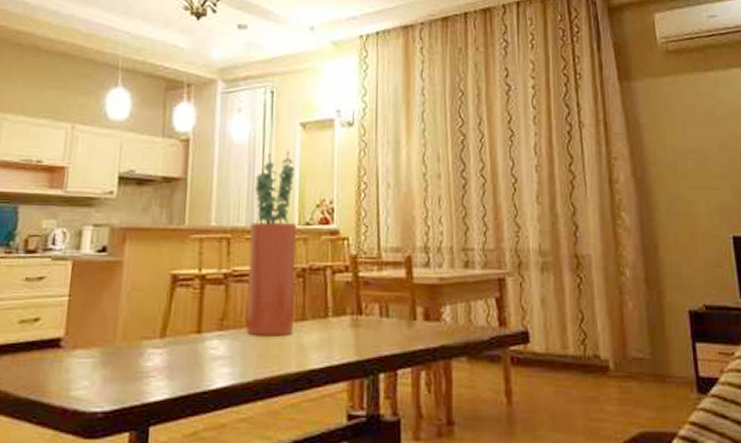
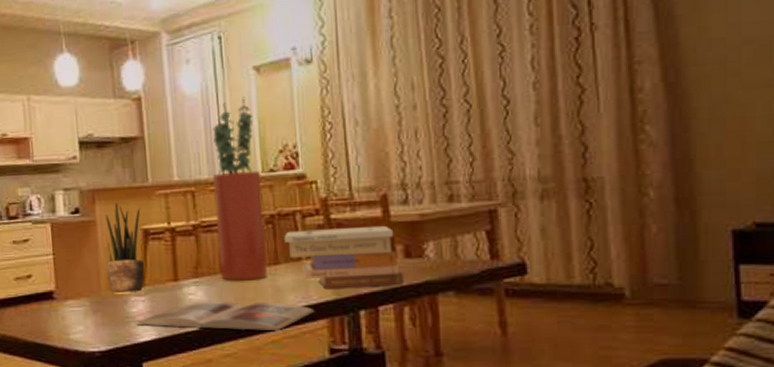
potted plant: none [125,244,173,344] -> present [105,202,145,293]
magazine: none [147,357,337,394] -> present [134,301,315,332]
books: none [313,286,422,350] -> present [284,225,404,290]

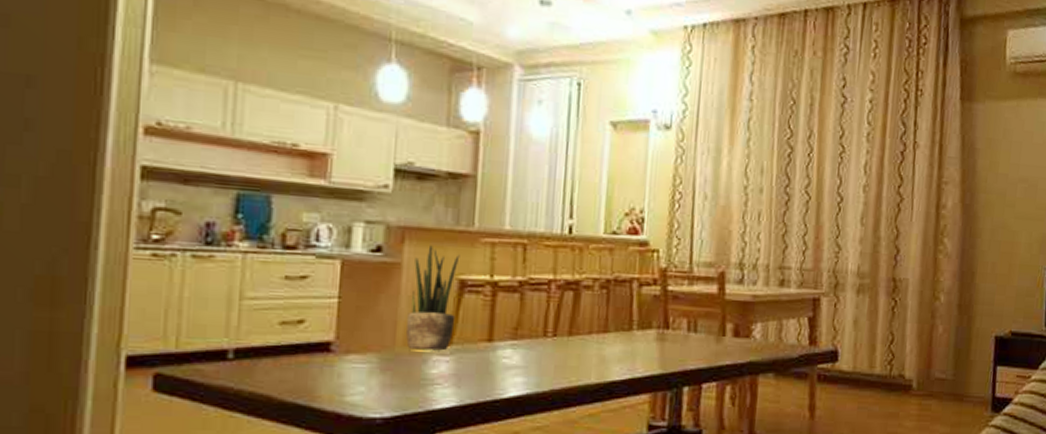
magazine: present [134,301,315,332] -> none [432,367,639,404]
vase: present [213,96,267,282] -> none [542,151,603,349]
books: present [284,225,404,290] -> none [617,298,730,364]

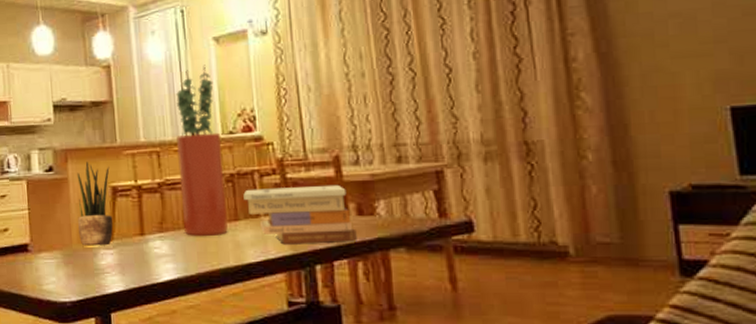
vase: none [542,151,603,349] -> present [176,64,228,237]
books: none [617,298,730,364] -> present [243,184,357,245]

